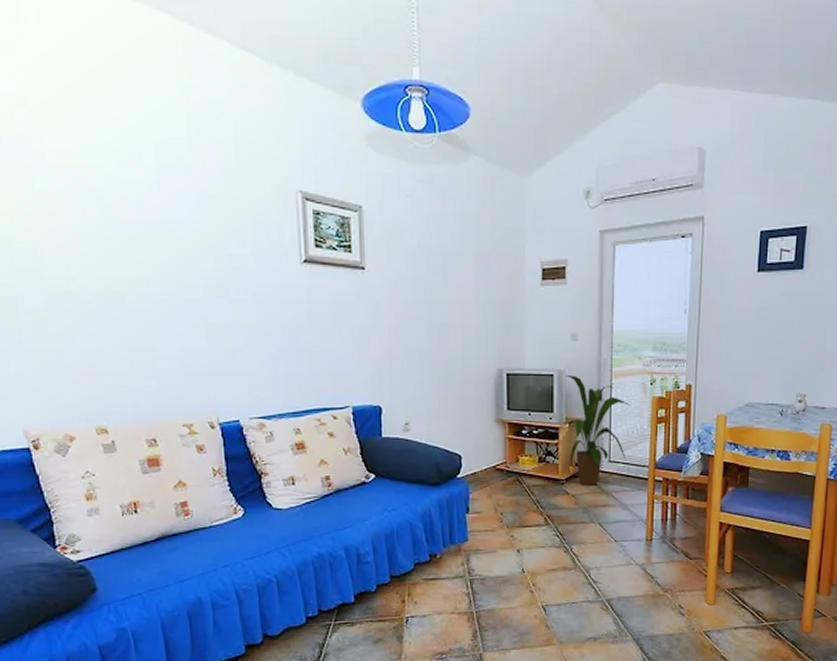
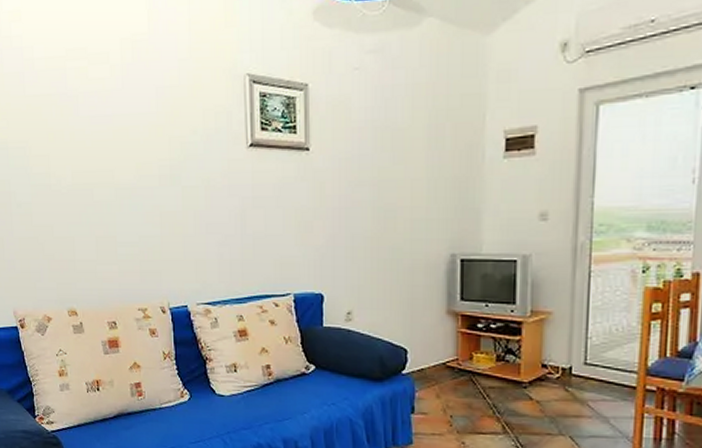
house plant: present [565,374,631,486] -> none [531,260,616,392]

